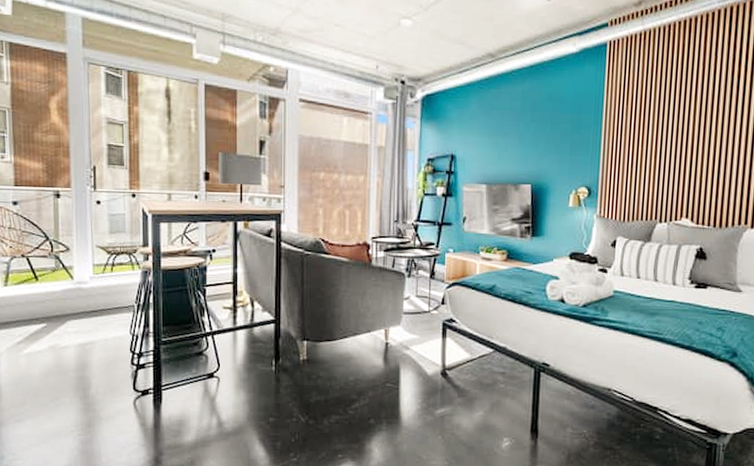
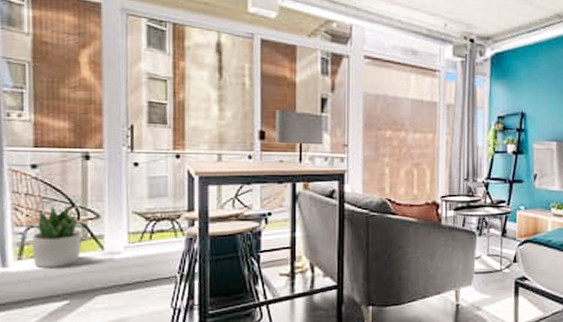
planter: none [14,238,55,294] -> present [31,205,82,267]

